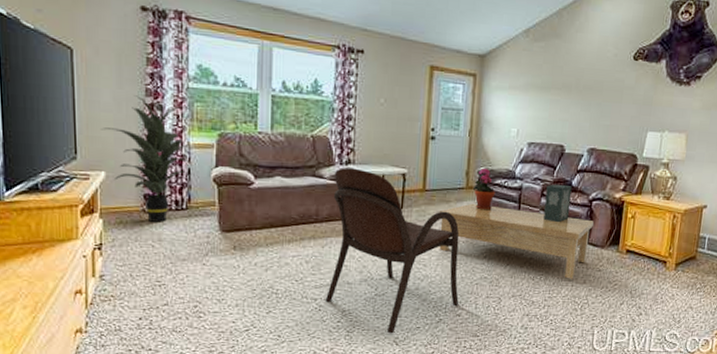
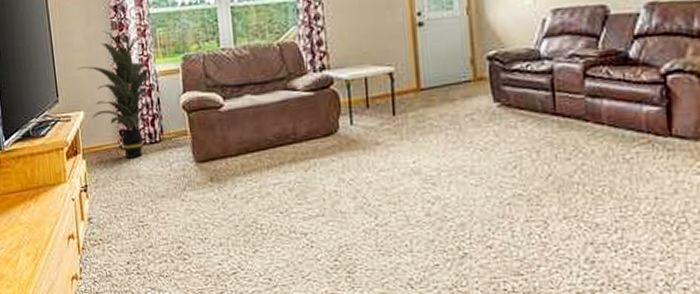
armchair: present [325,168,460,334] -> none [308,74,487,274]
coffee table: present [439,203,594,279] -> none [443,98,675,189]
potted plant: present [472,168,496,211] -> none [482,51,516,106]
decorative box: present [543,184,572,223] -> none [590,57,633,112]

